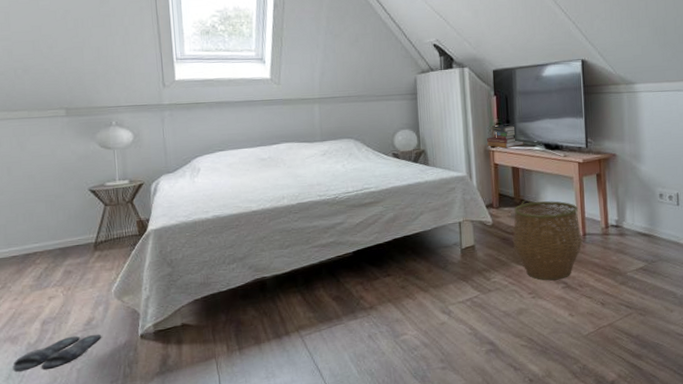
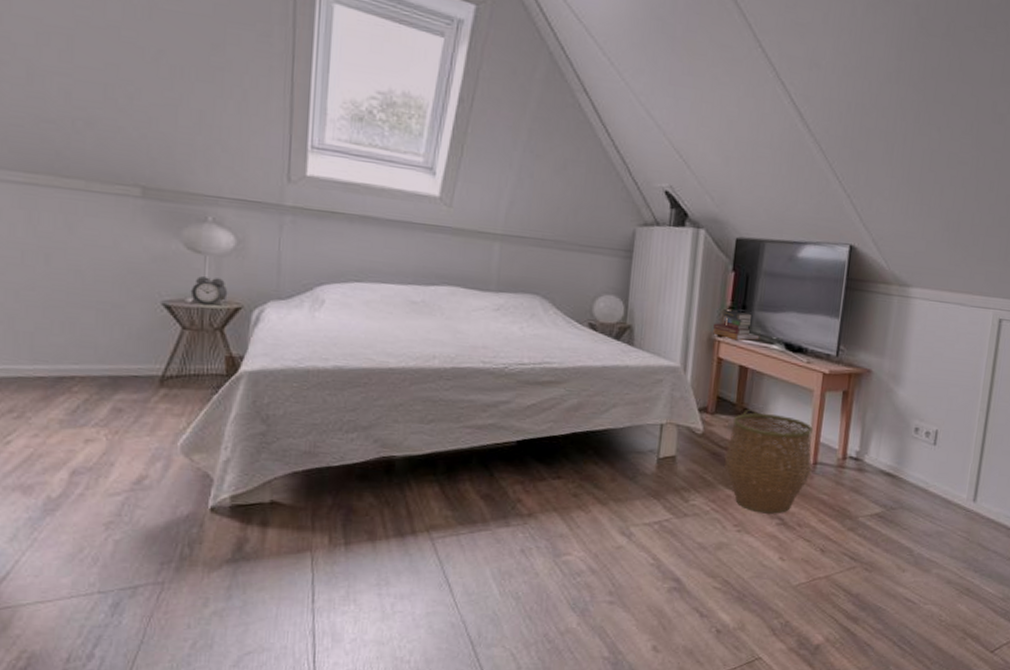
slippers: present [13,334,102,372] -> none [21,496,156,535]
alarm clock: none [107,165,133,187] -> present [190,276,228,307]

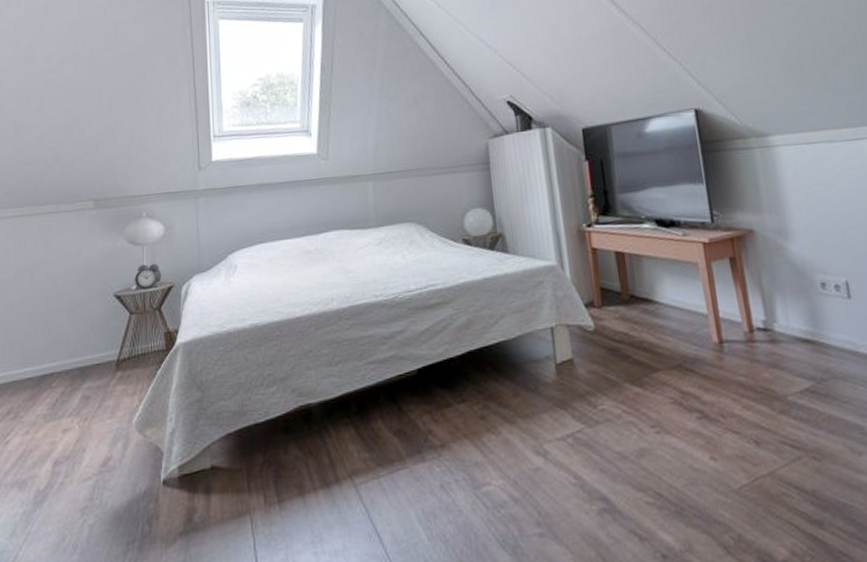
books: present [713,309,761,341] -> none [580,195,629,228]
basket: present [725,409,813,514] -> none [621,295,720,408]

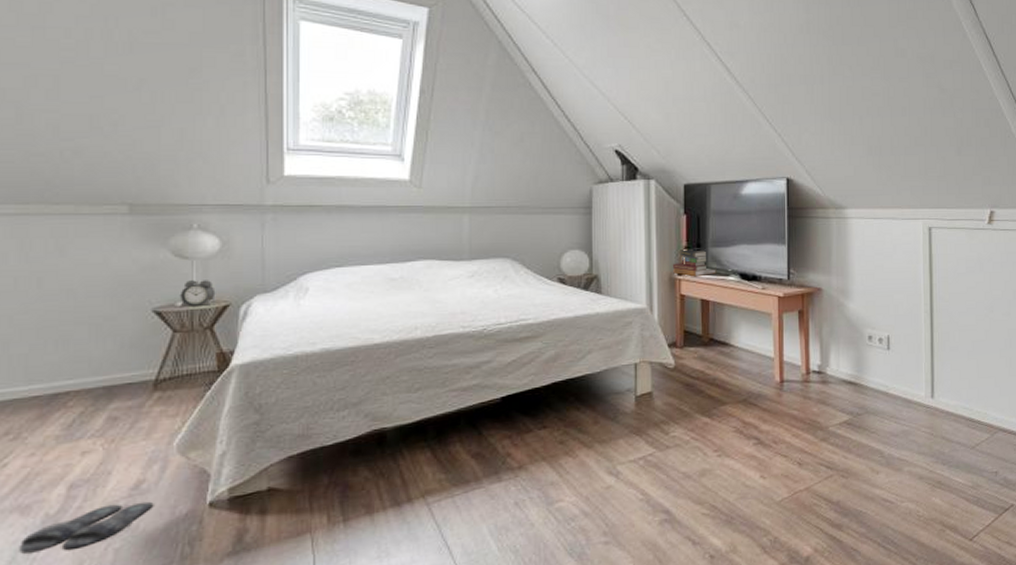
slippers: none [18,478,119,527] -> present [19,501,154,554]
books: none [580,195,629,228] -> present [673,248,717,277]

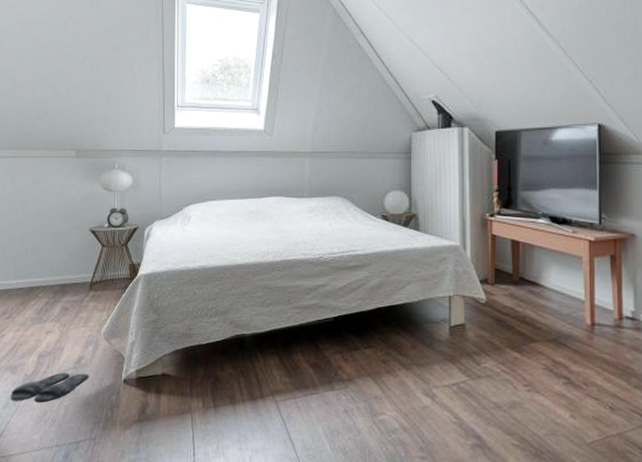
books: present [673,248,717,277] -> none [485,191,527,219]

